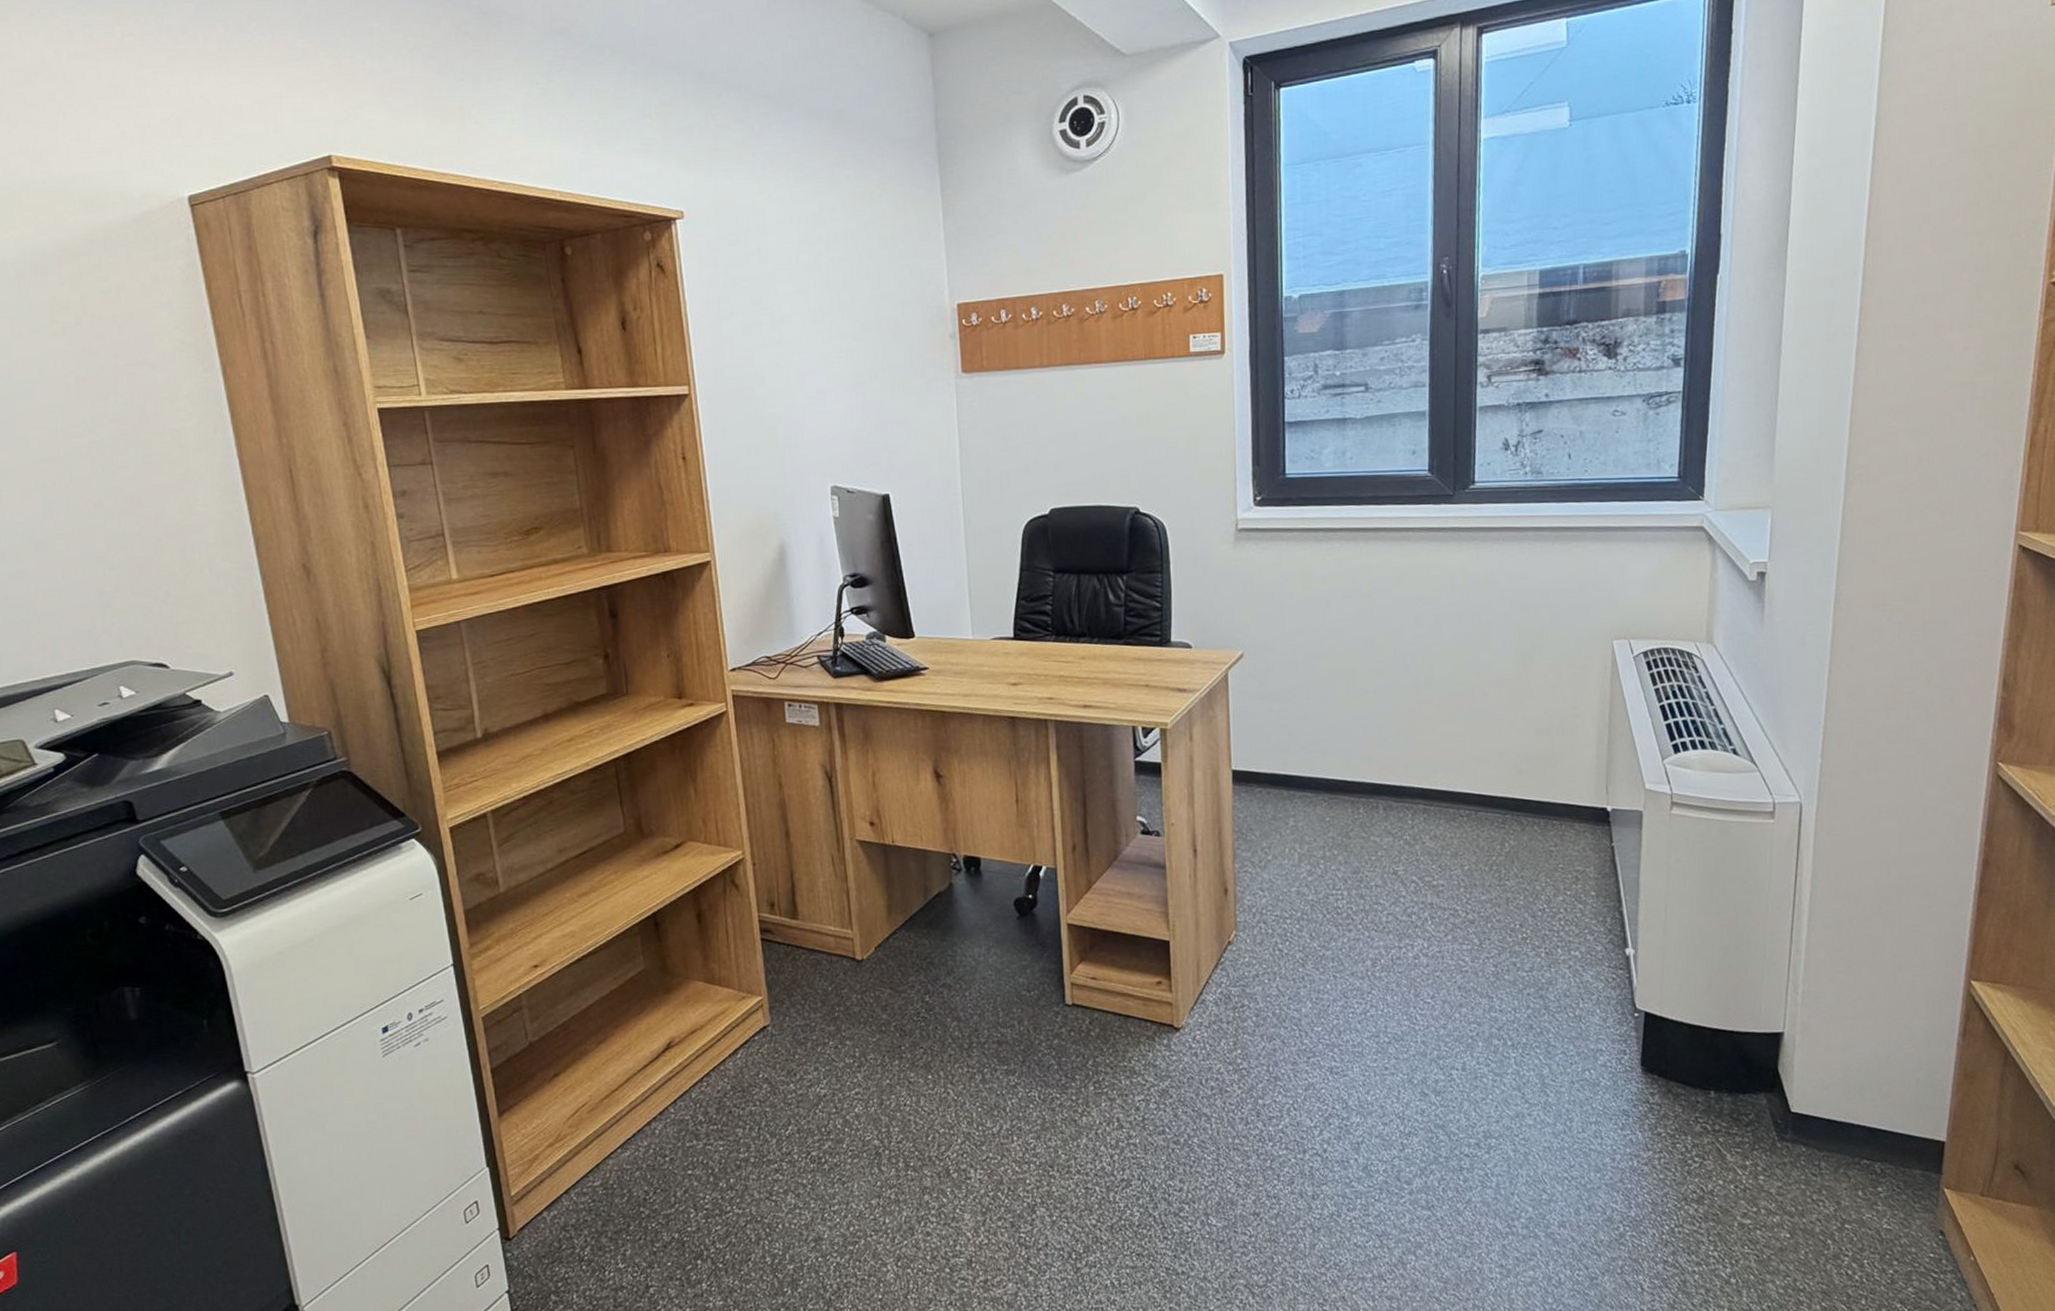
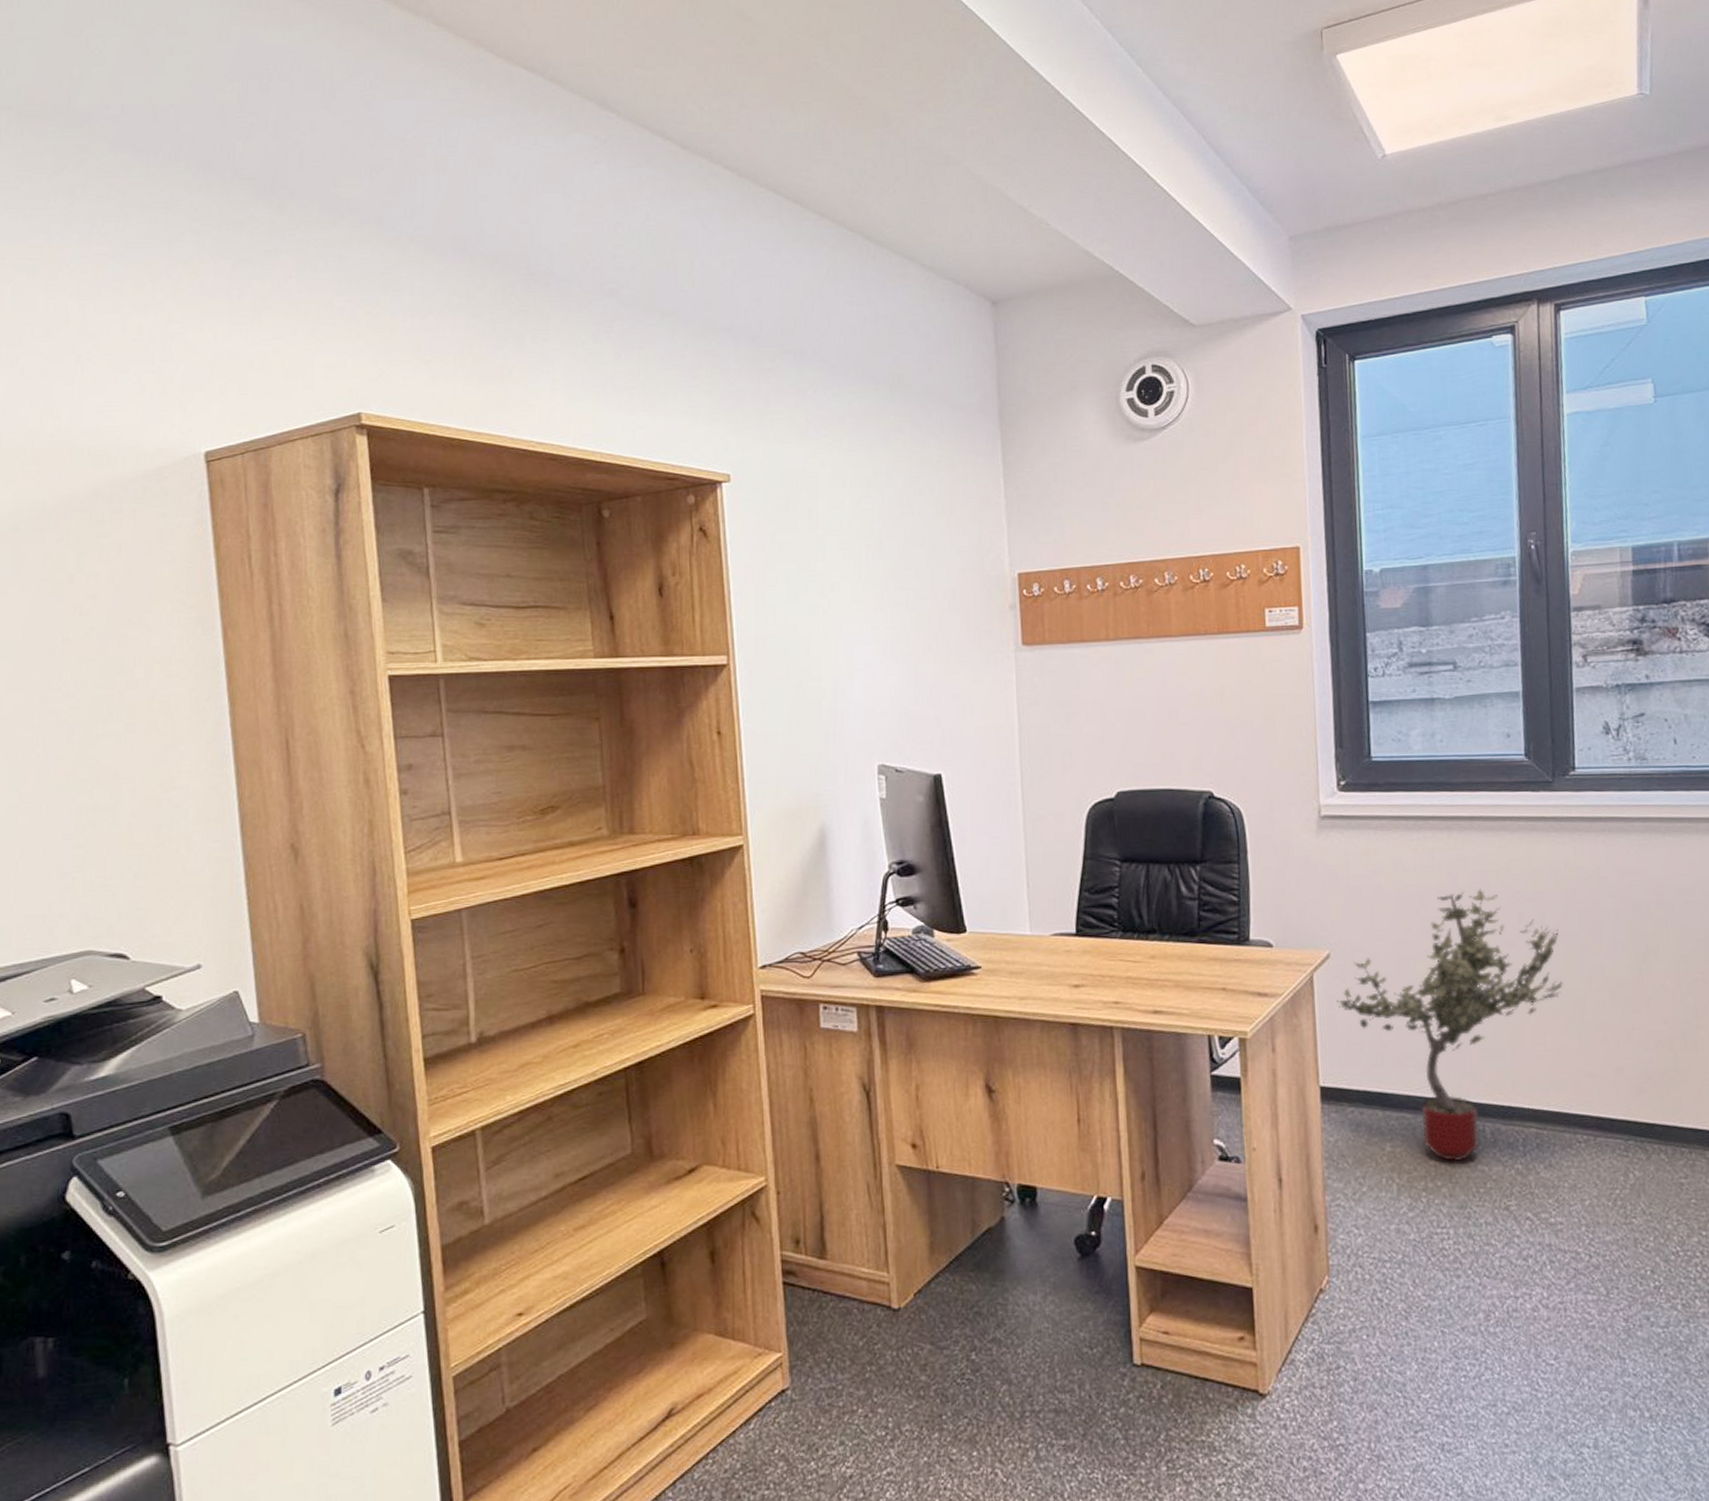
potted tree: none [1249,593,1454,834] -> present [1337,888,1563,1162]

